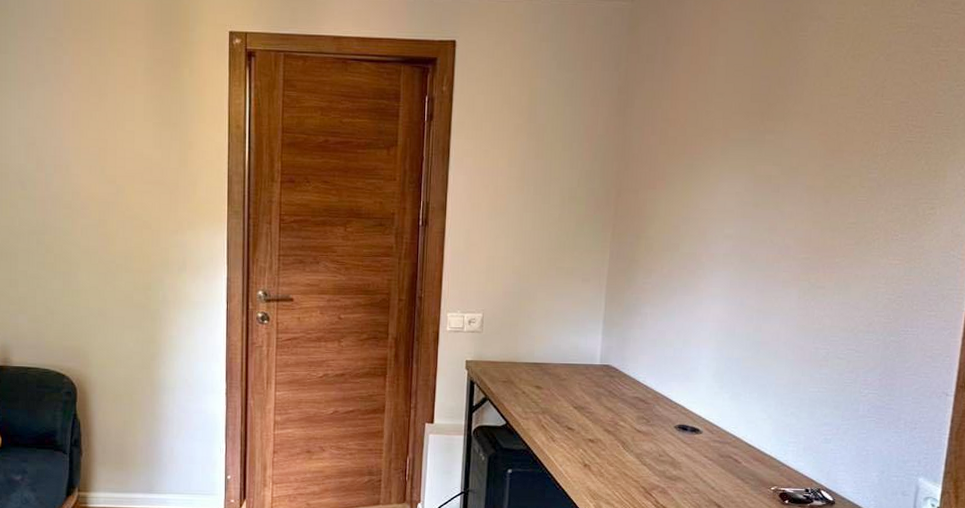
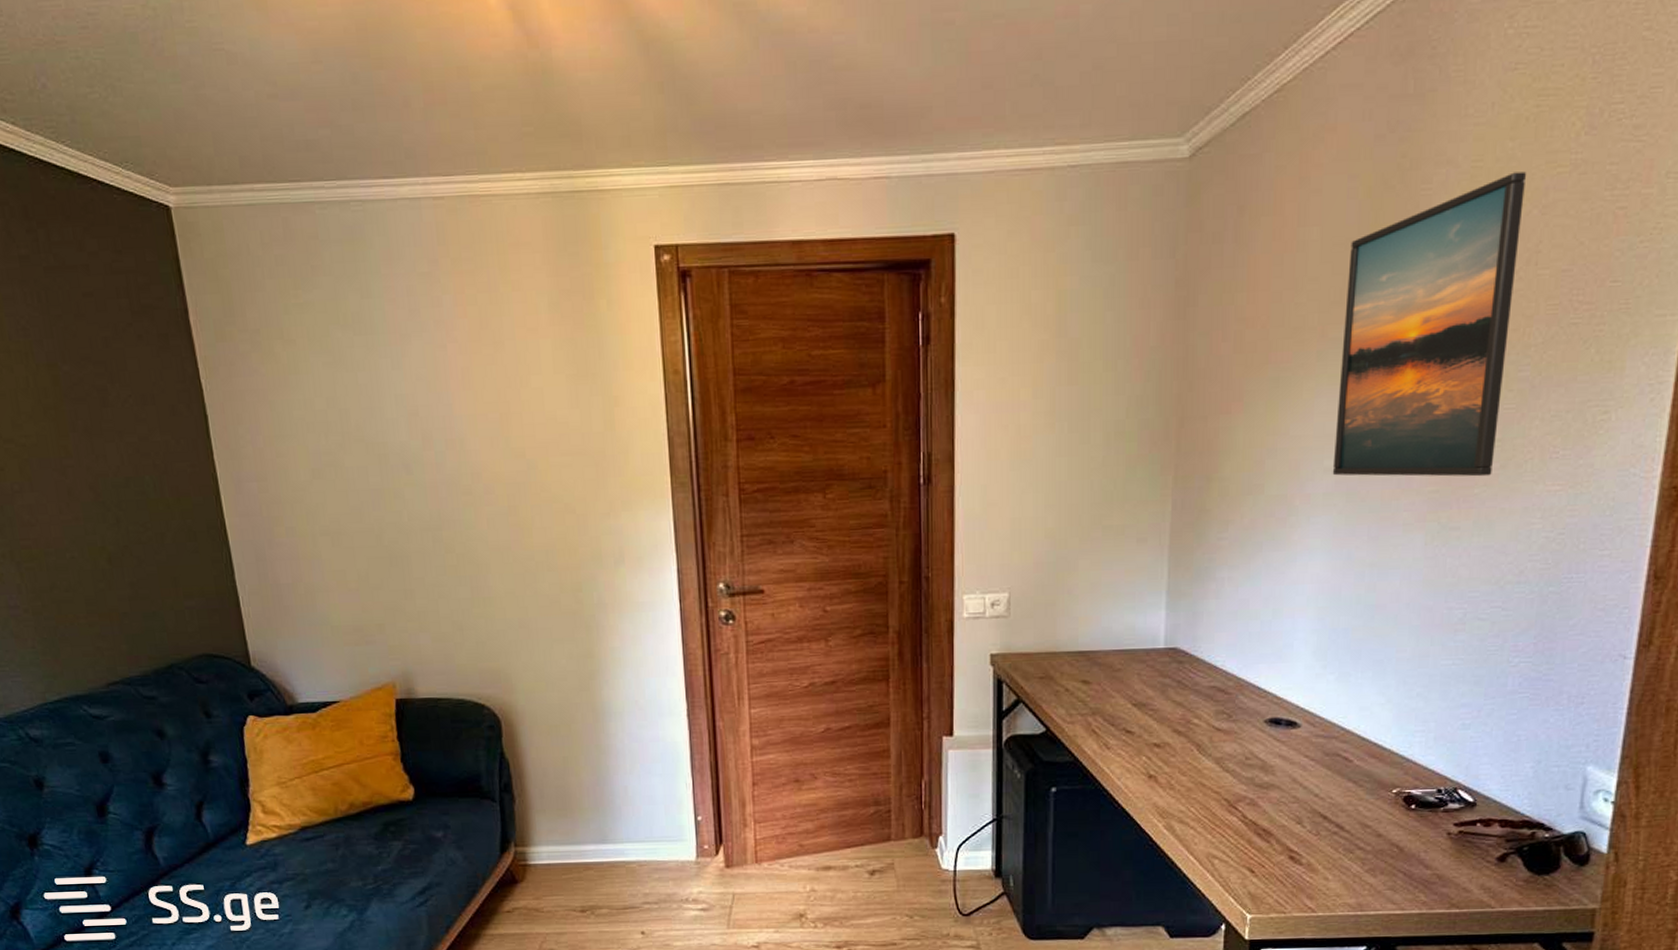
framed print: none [730,29,876,250] -> present [1332,171,1527,477]

